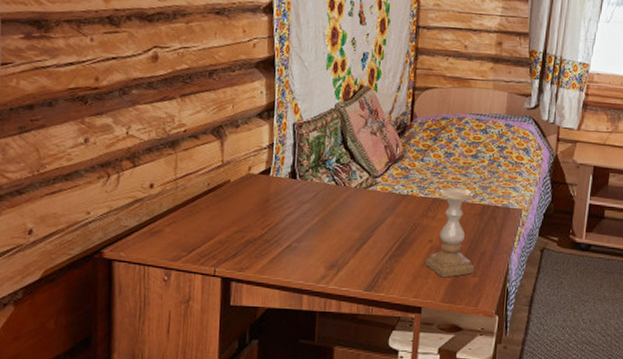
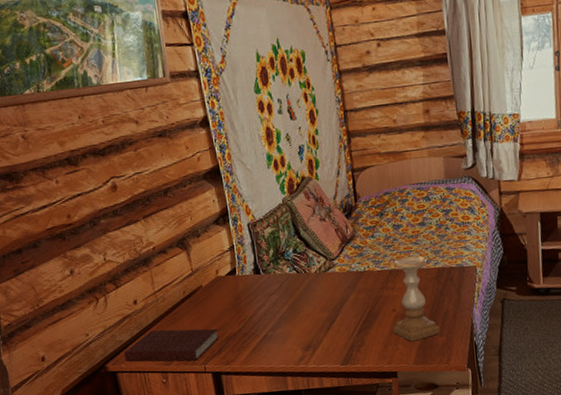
notebook: none [125,220,238,262] -> present [123,328,219,362]

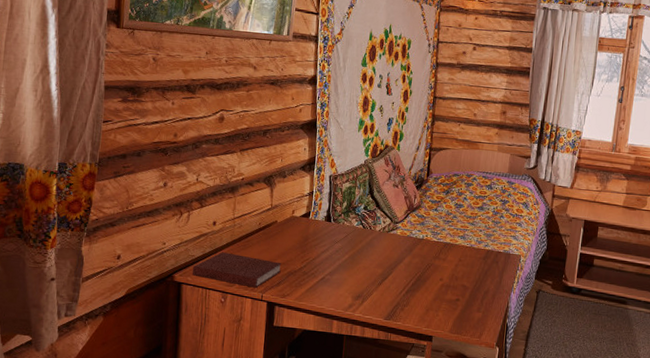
candle holder: present [393,256,441,342] -> none [436,234,480,312]

